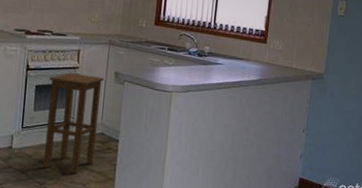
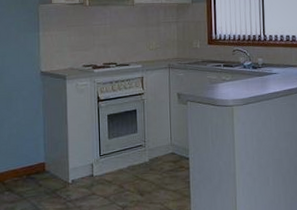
stool: present [43,72,104,175] -> none [119,99,169,195]

